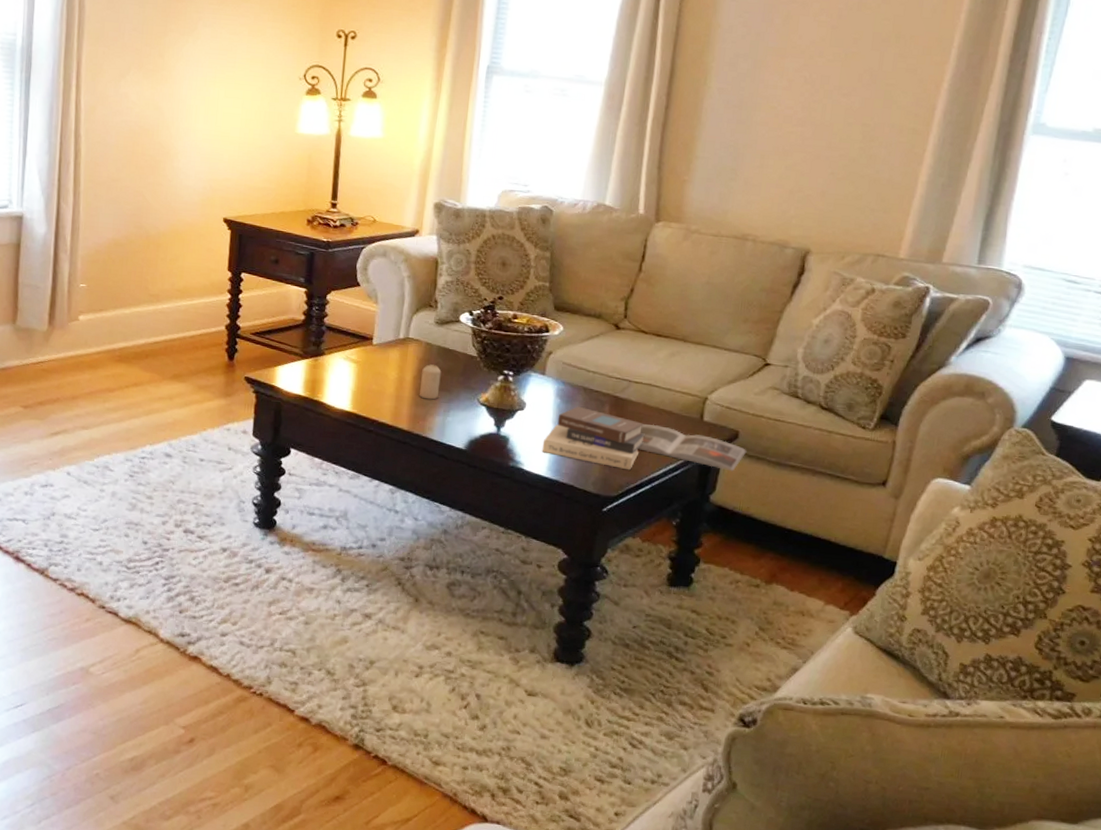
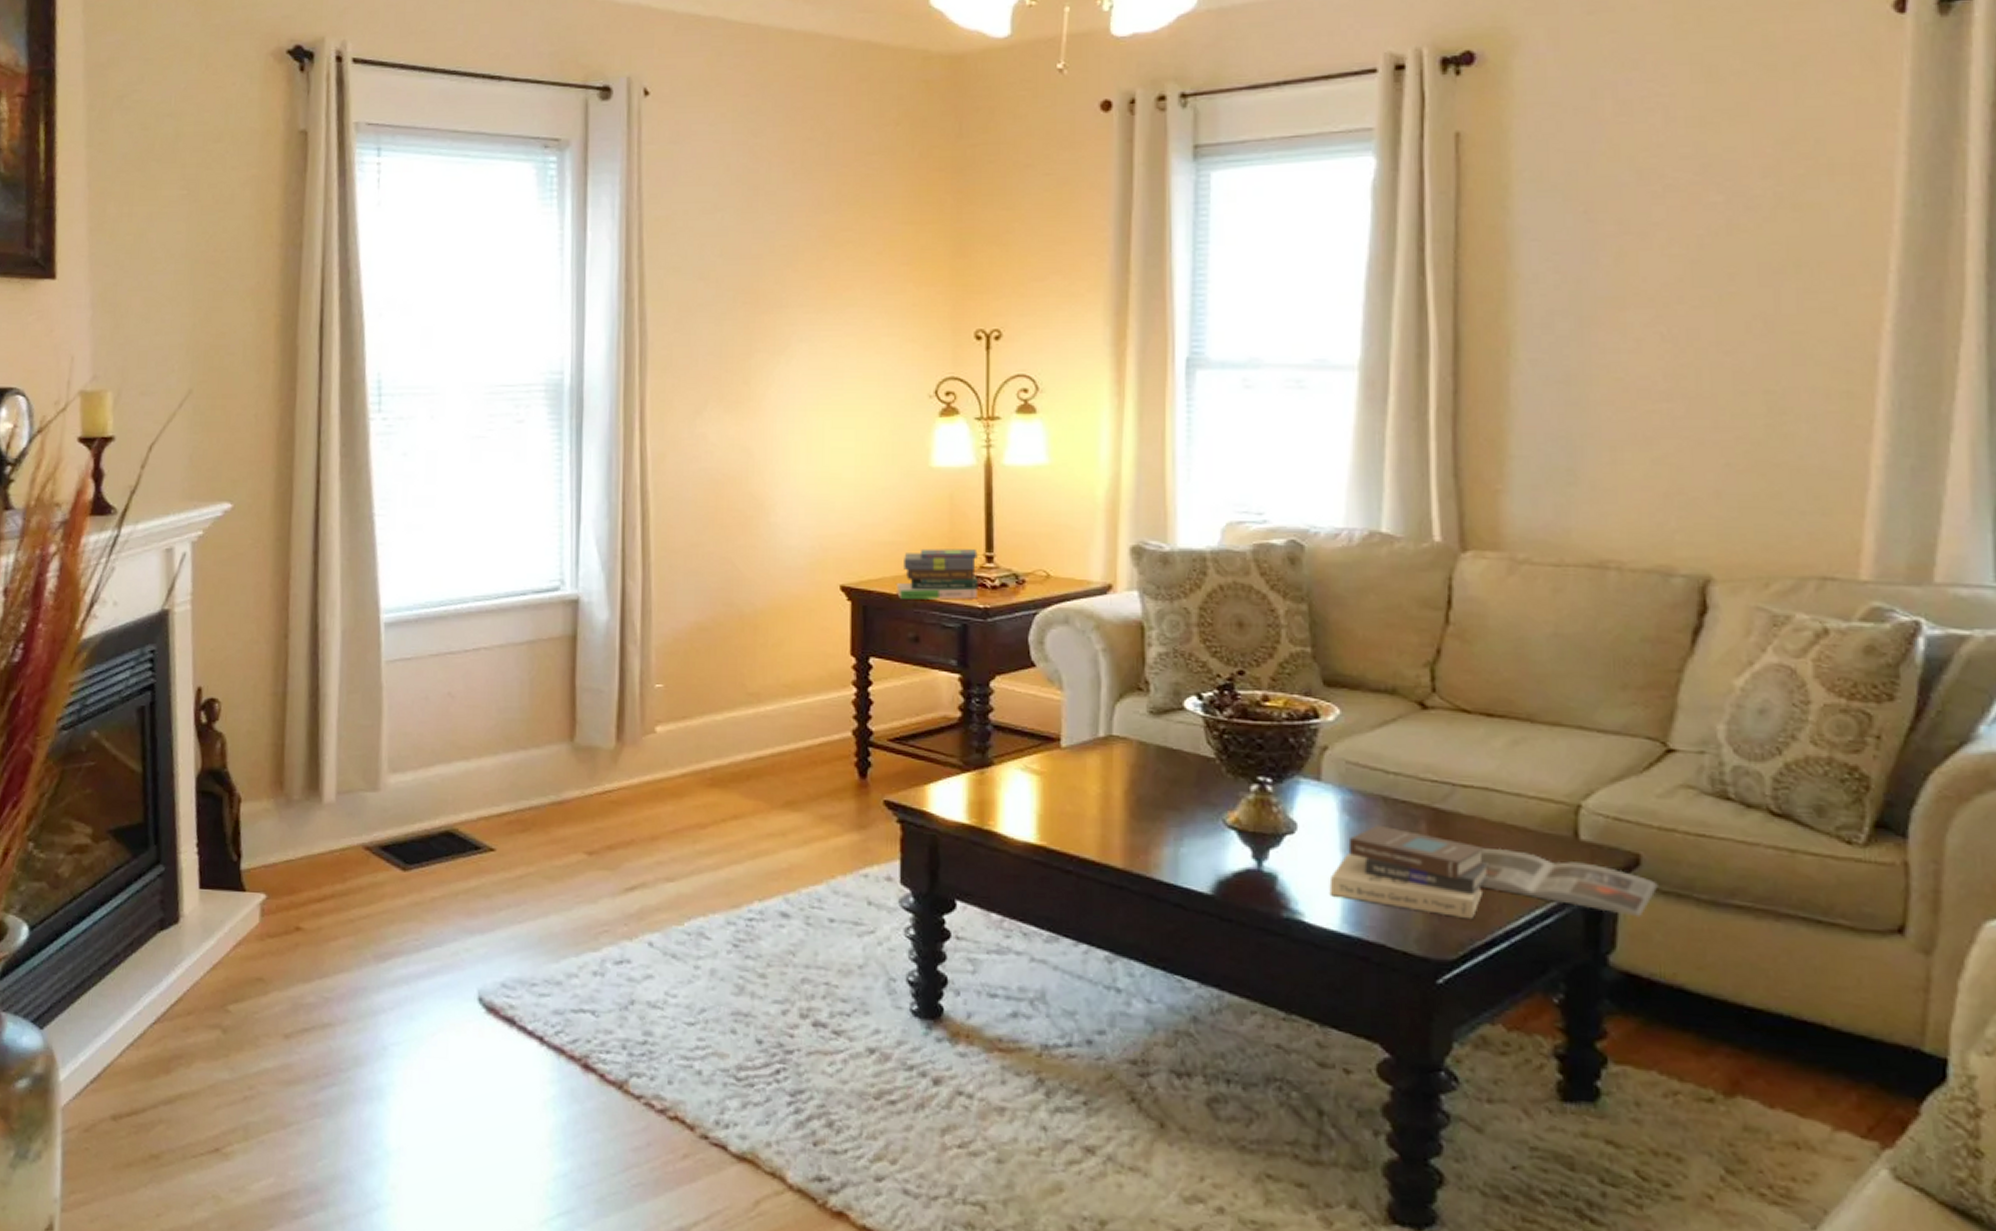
books: none [264,194,326,235] -> present [895,548,979,600]
candle: present [420,364,441,400] -> none [1136,772,1165,823]

